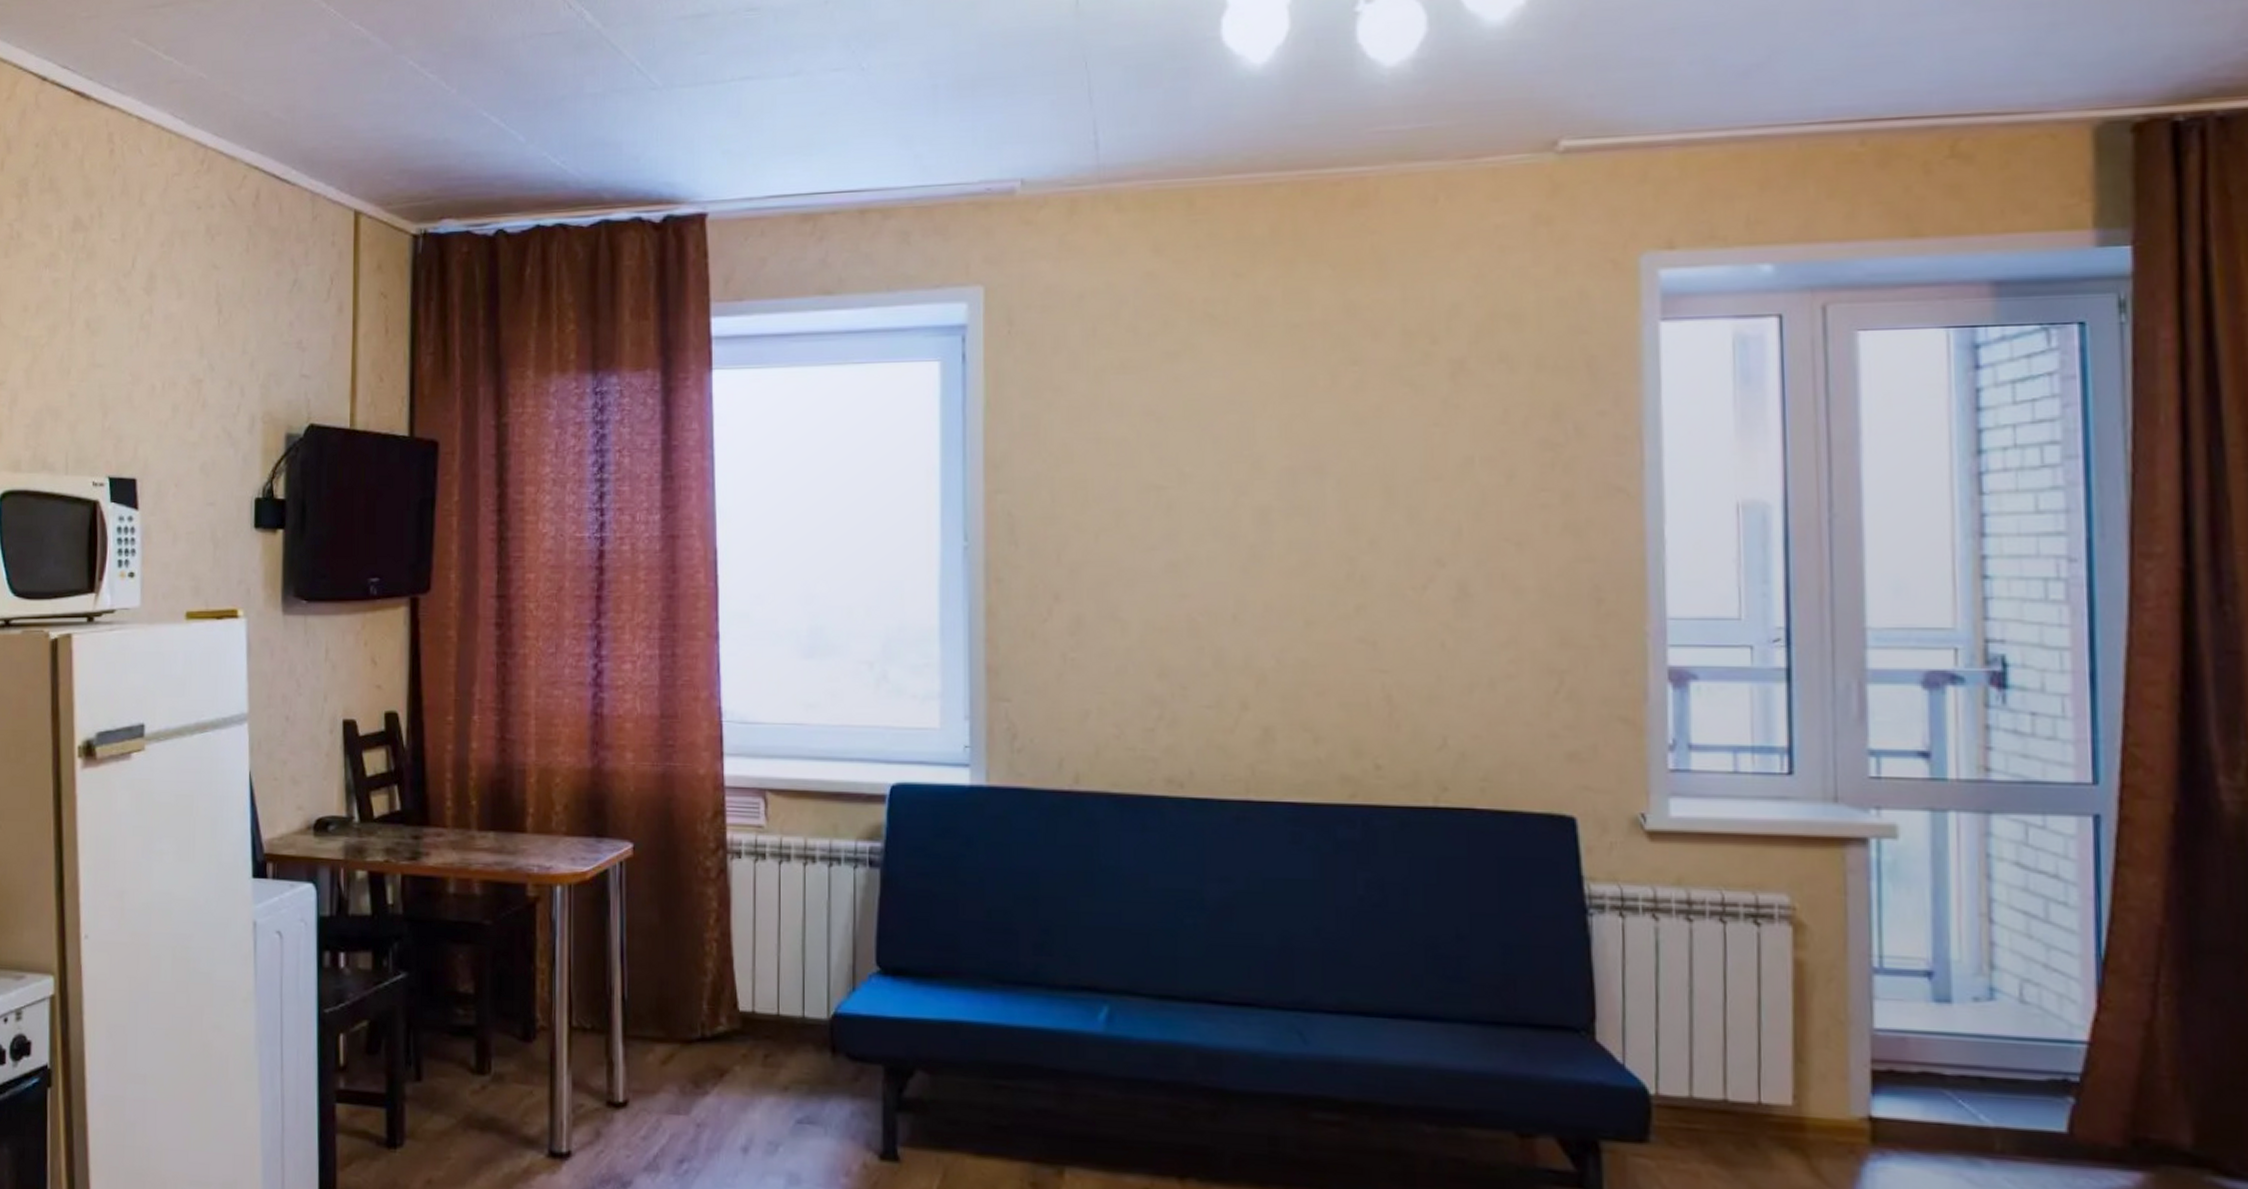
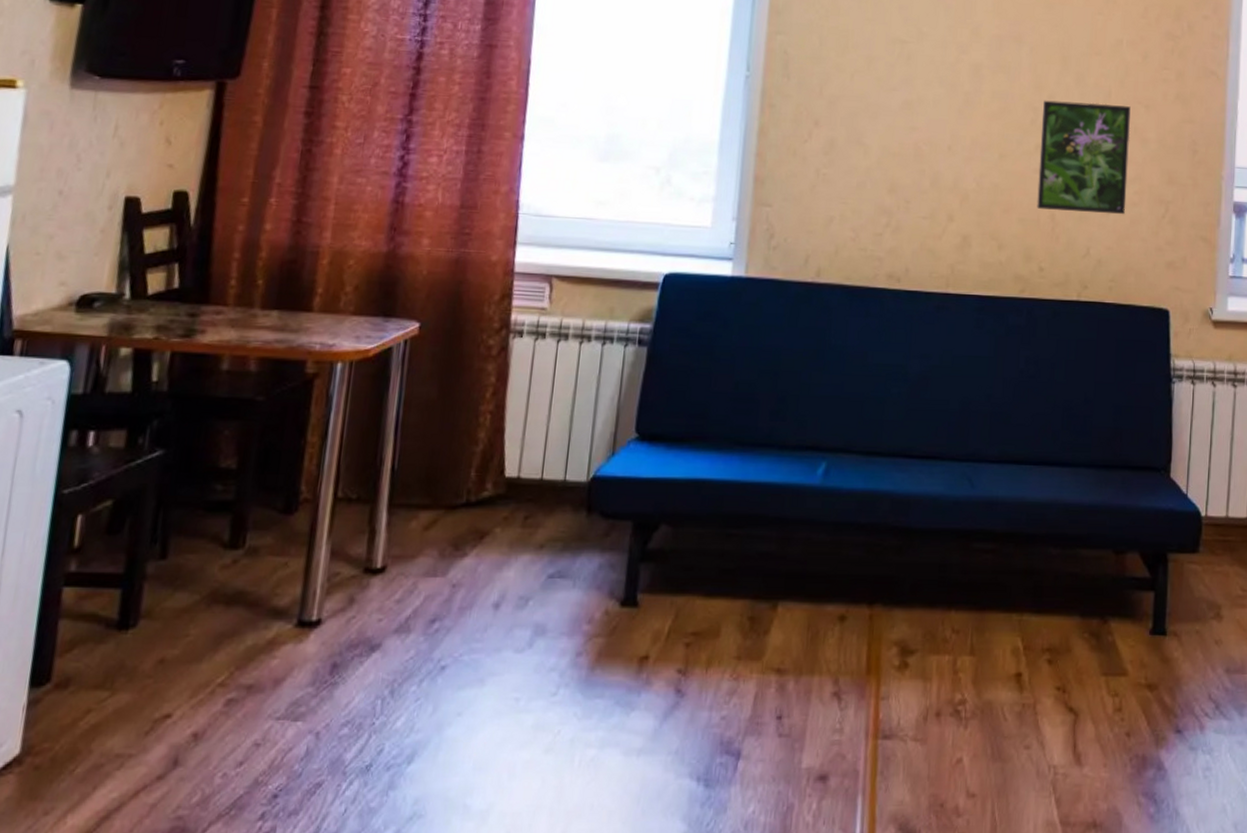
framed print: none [1361,544,1498,692] -> present [1037,100,1131,215]

